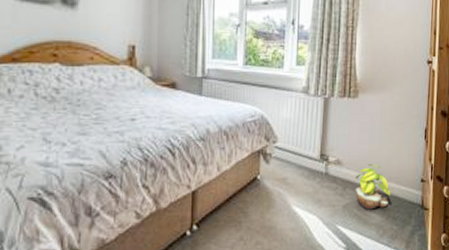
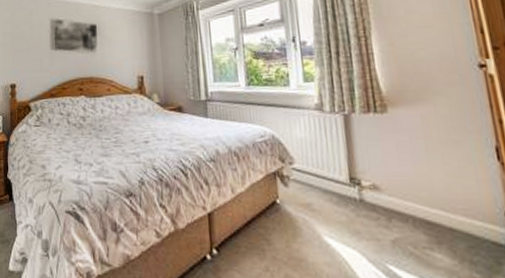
potted plant: present [355,164,391,210] -> none [402,191,461,249]

